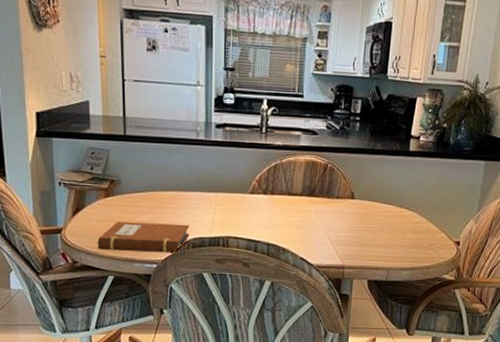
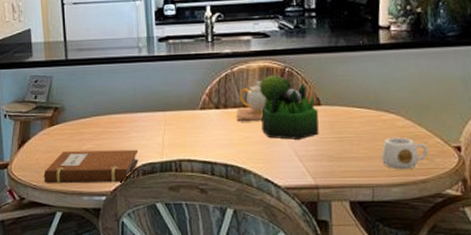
teapot: none [282,173,314,207] -> present [237,81,273,121]
plant: none [302,169,351,226] -> present [258,75,319,140]
mug: none [398,230,435,257] -> present [381,136,428,170]

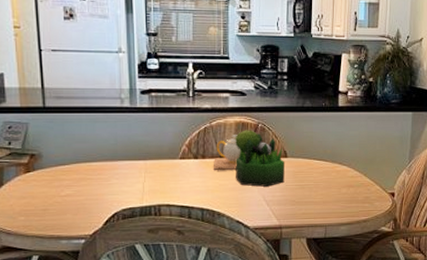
notebook: present [42,149,139,183] -> none [17,195,119,228]
mug: present [381,136,428,170] -> none [334,184,370,212]

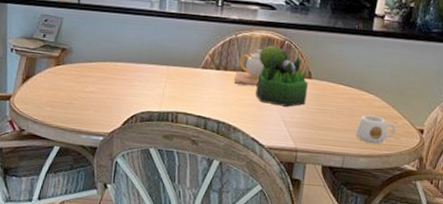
mug: none [334,184,370,212] -> present [356,114,396,144]

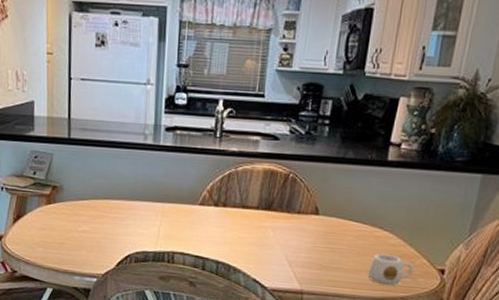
teapot: present [234,49,269,85] -> none [234,183,272,223]
plant: present [255,45,308,107] -> none [257,179,315,246]

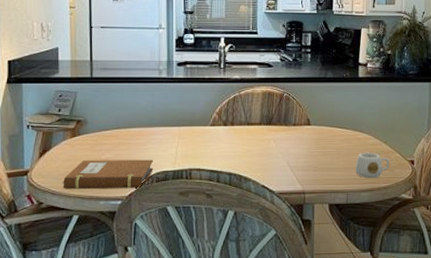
notebook: none [36,230,133,267] -> present [62,159,154,189]

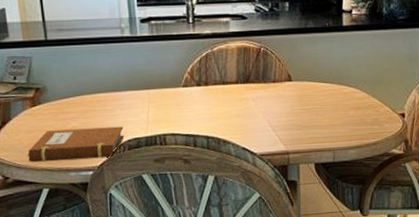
mug: present [355,152,390,179] -> none [342,107,379,135]

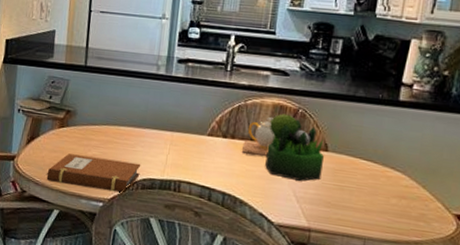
teapot: none [217,60,249,97] -> present [242,117,281,156]
plant: none [236,54,290,112] -> present [265,113,324,181]

